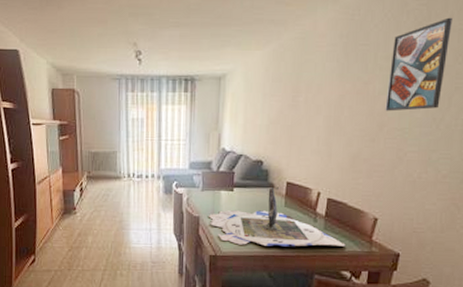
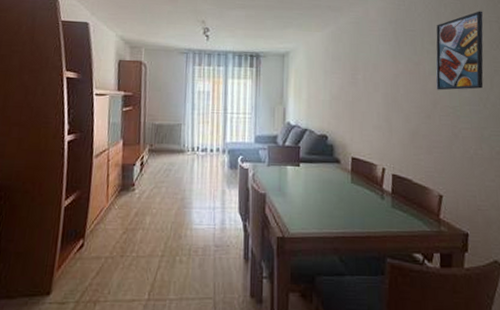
board game: present [209,185,346,247] -> none [275,160,415,227]

